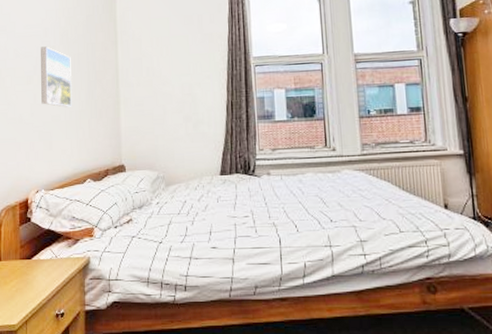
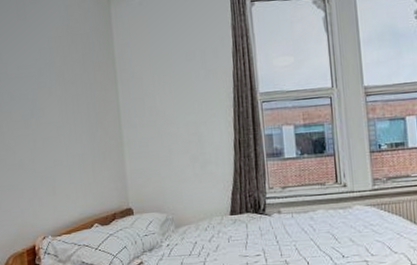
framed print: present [41,46,72,107] -> none [36,88,74,151]

